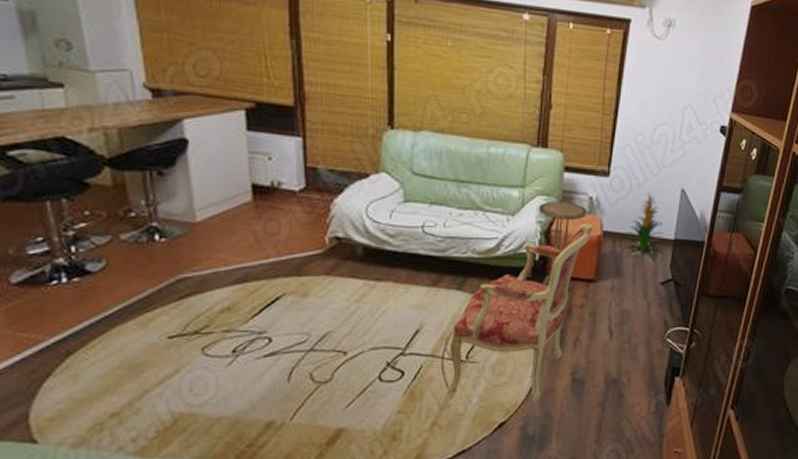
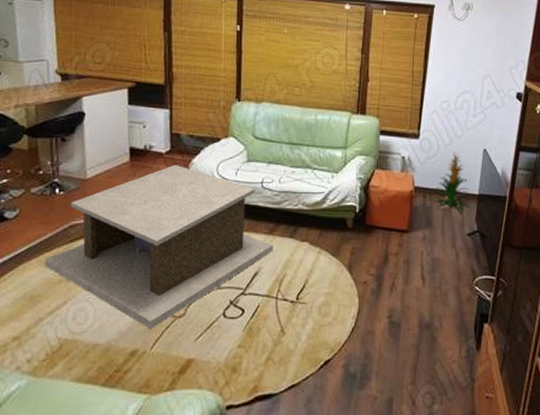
coffee table: none [146,206,438,398] -> present [44,165,273,330]
armchair: present [448,223,593,402] -> none [281,180,406,342]
side table: present [538,201,588,292] -> none [358,161,401,241]

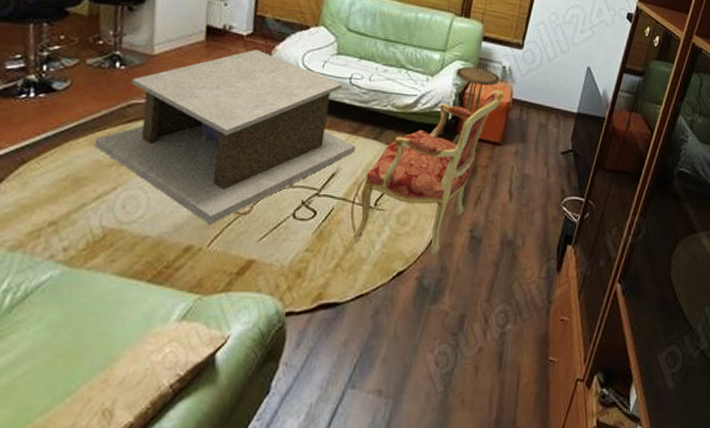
armchair: none [281,180,406,342] -> present [354,89,504,255]
side table: none [358,161,401,241] -> present [451,66,500,152]
indoor plant: present [432,152,471,213] -> none [529,66,568,130]

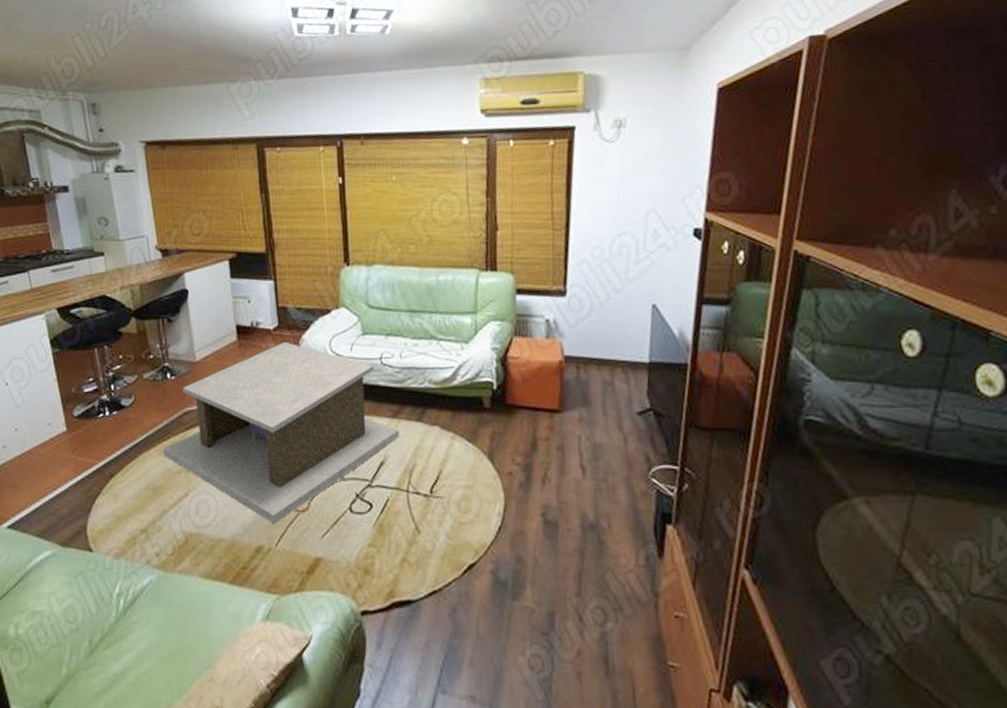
armchair: present [354,89,504,255] -> none [414,348,553,544]
side table: present [451,66,500,152] -> none [492,326,546,423]

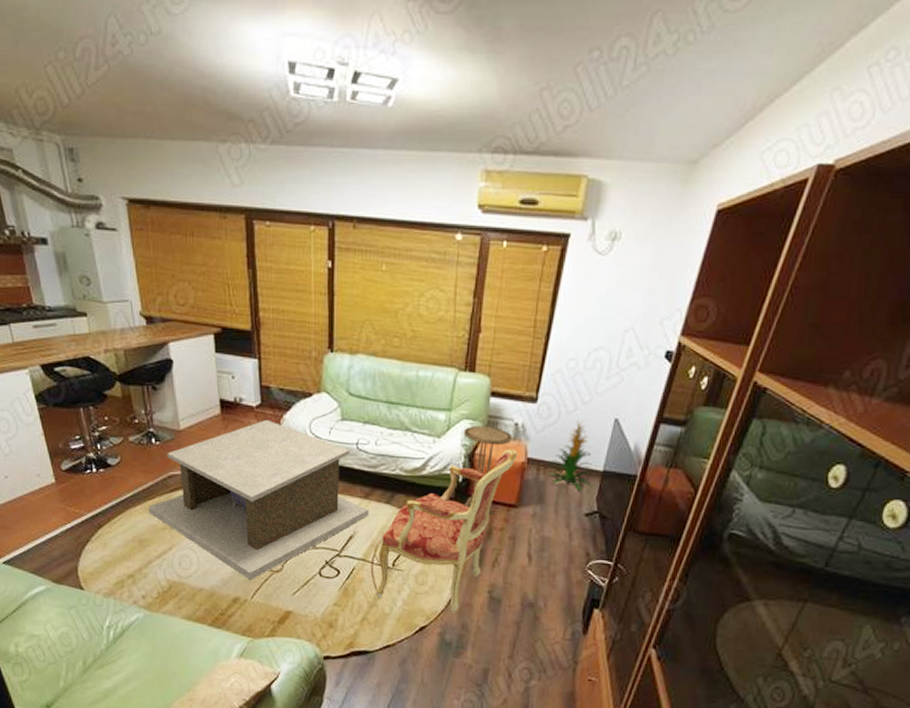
armchair: none [414,348,553,544] -> present [376,449,518,613]
side table: none [492,326,546,423] -> present [463,426,513,515]
indoor plant: none [588,310,640,386] -> present [547,420,592,490]

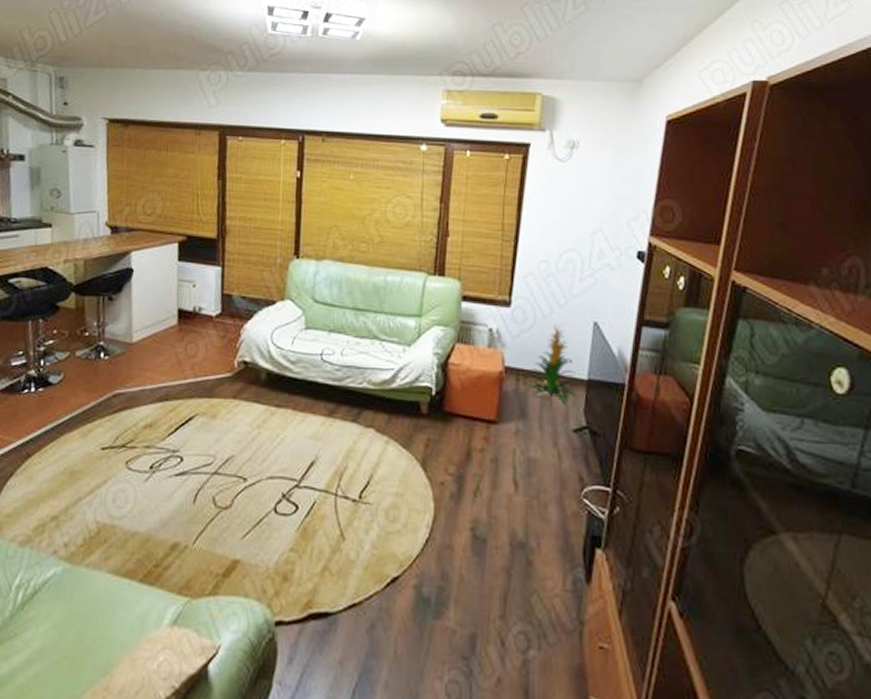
coffee table: present [148,420,369,581] -> none [86,330,333,521]
armchair: present [376,449,518,613] -> none [340,357,494,558]
side table: present [463,426,513,515] -> none [435,332,488,433]

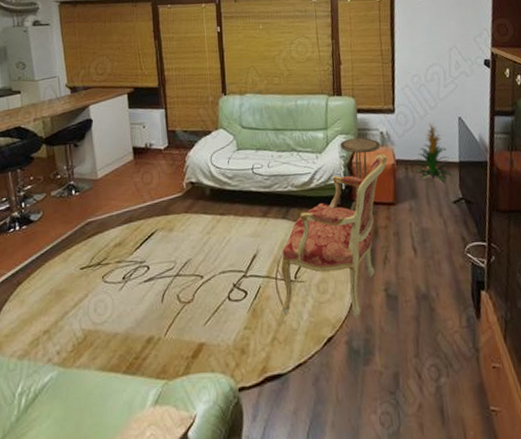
armchair: none [340,357,494,558] -> present [281,154,387,318]
side table: none [435,332,488,433] -> present [340,137,381,215]

